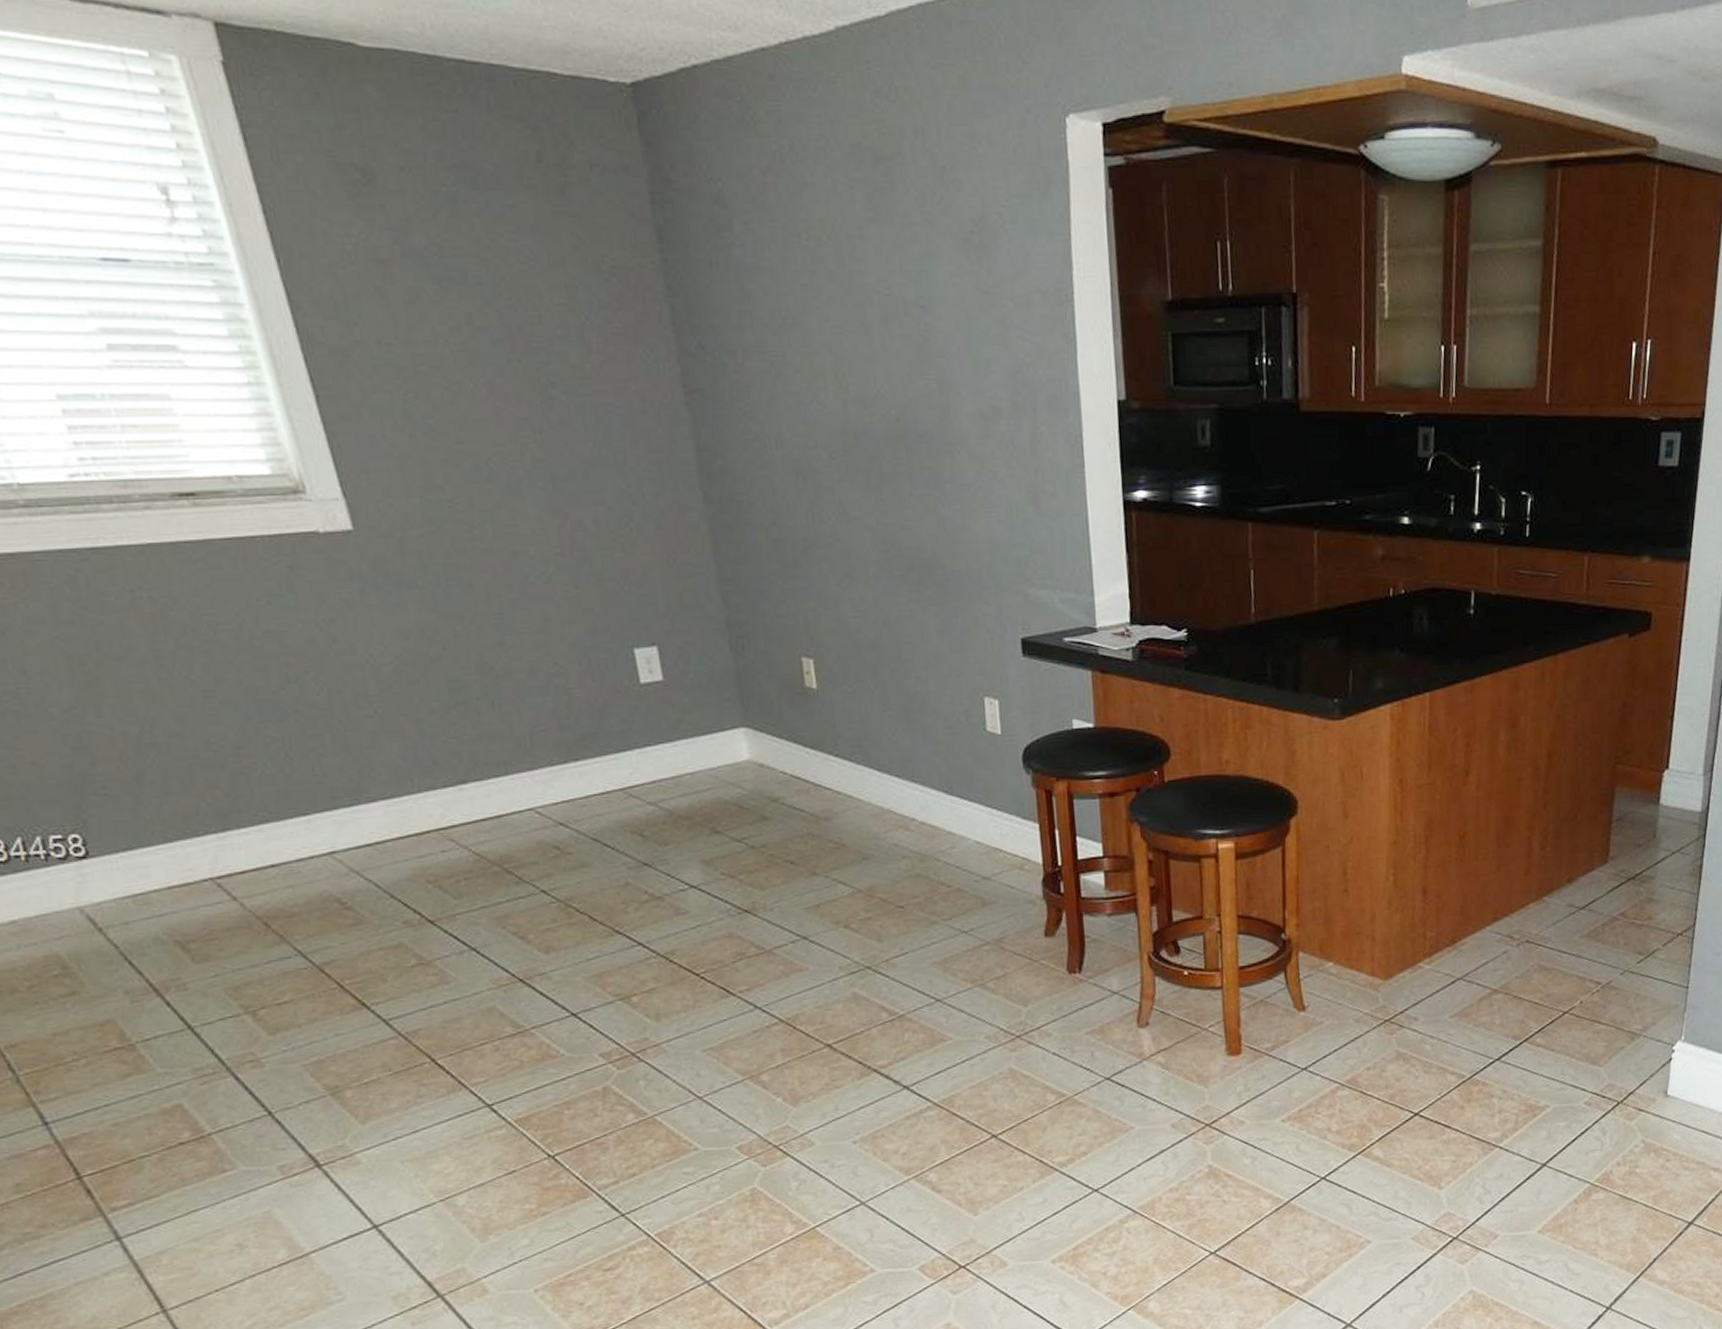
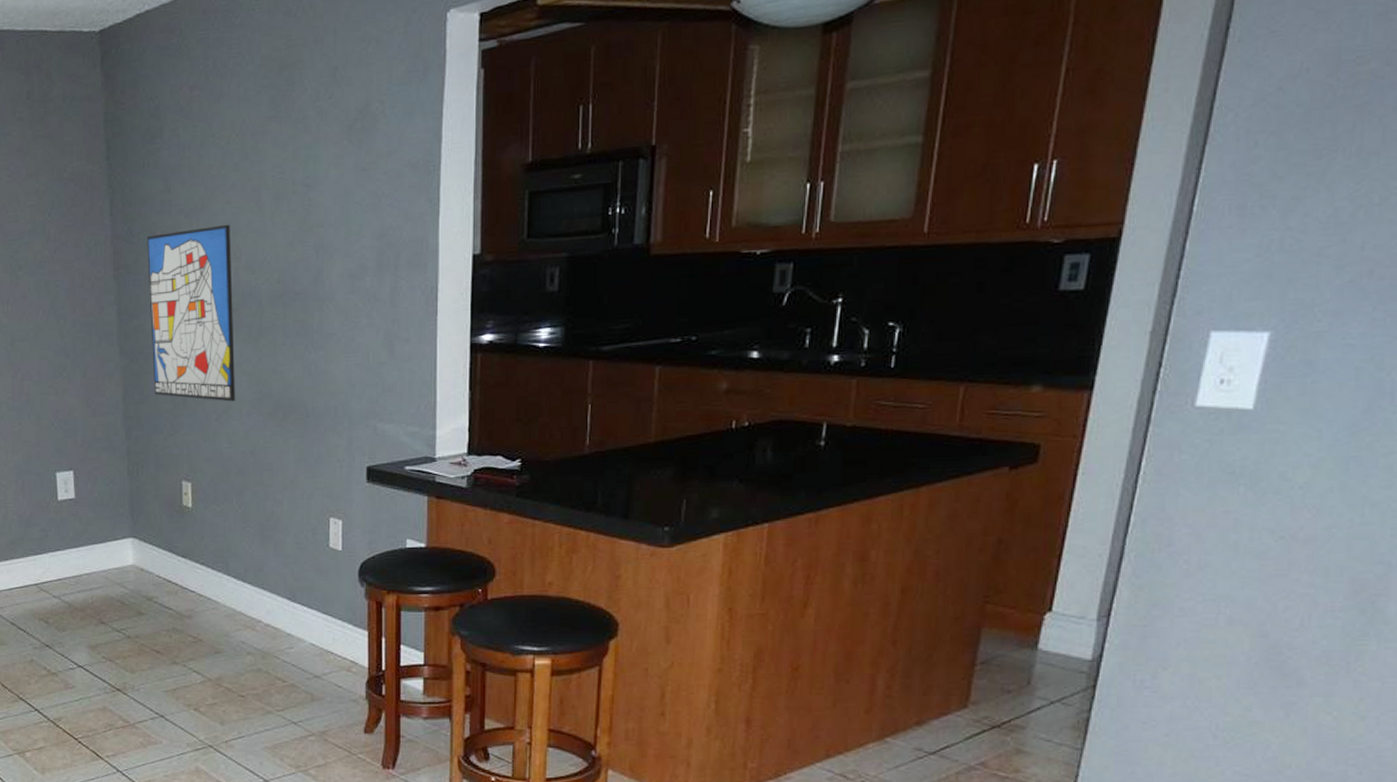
wall art: none [724,346,858,562] -> present [147,224,235,402]

